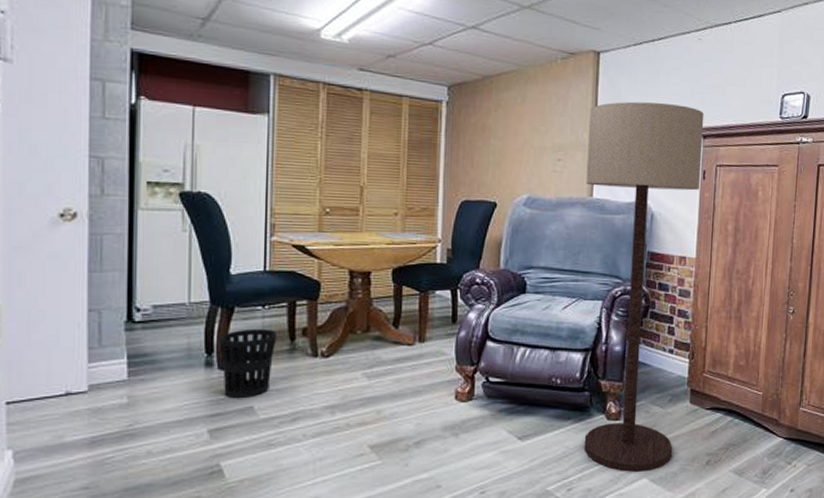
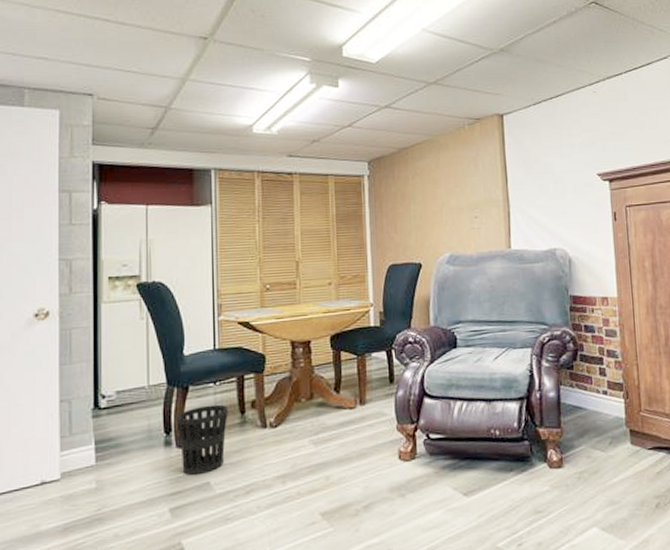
floor lamp: present [584,101,704,472] -> none [499,154,620,522]

